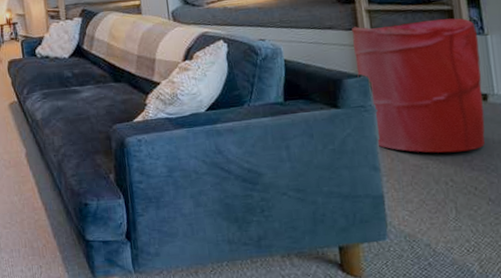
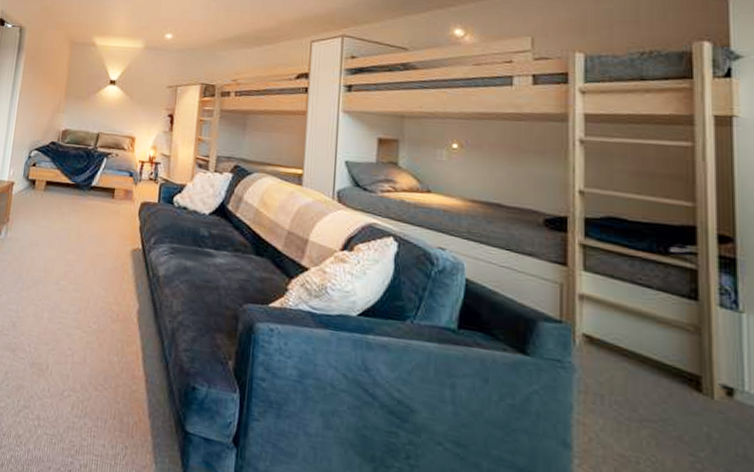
laundry hamper: present [352,17,485,153] -> none [558,260,730,458]

